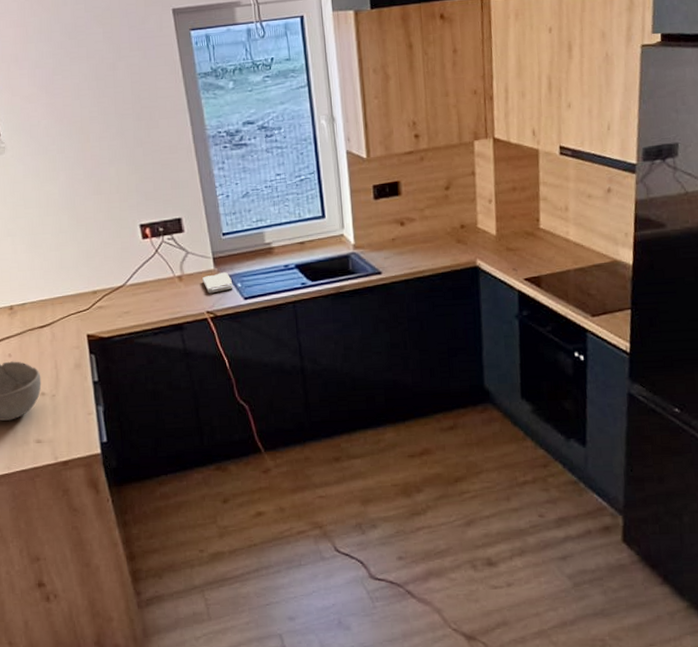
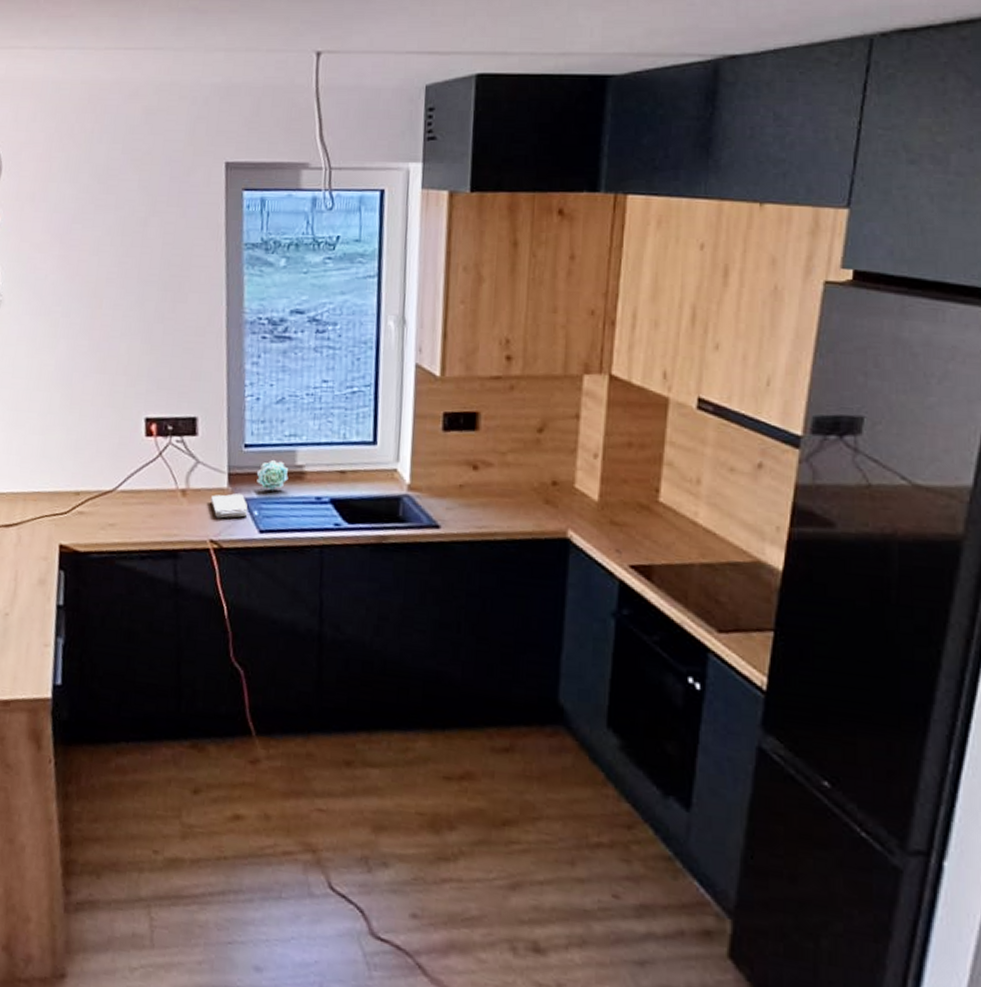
succulent plant: none [235,242,261,266] -> present [256,460,289,490]

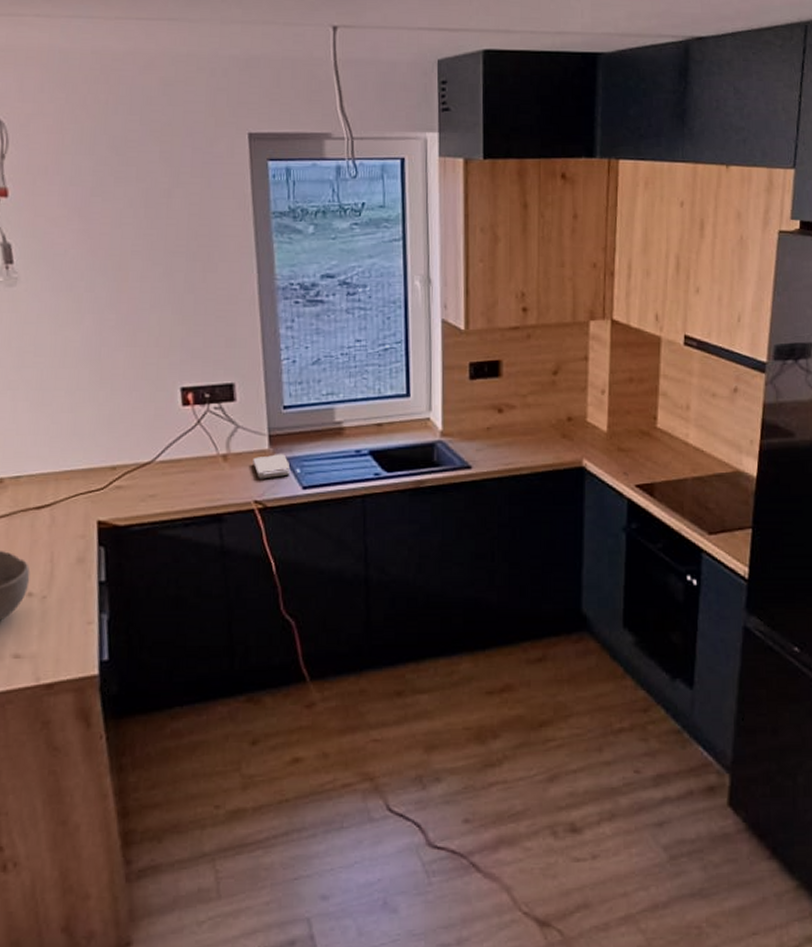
succulent plant: present [256,460,289,490] -> none [296,419,328,447]

